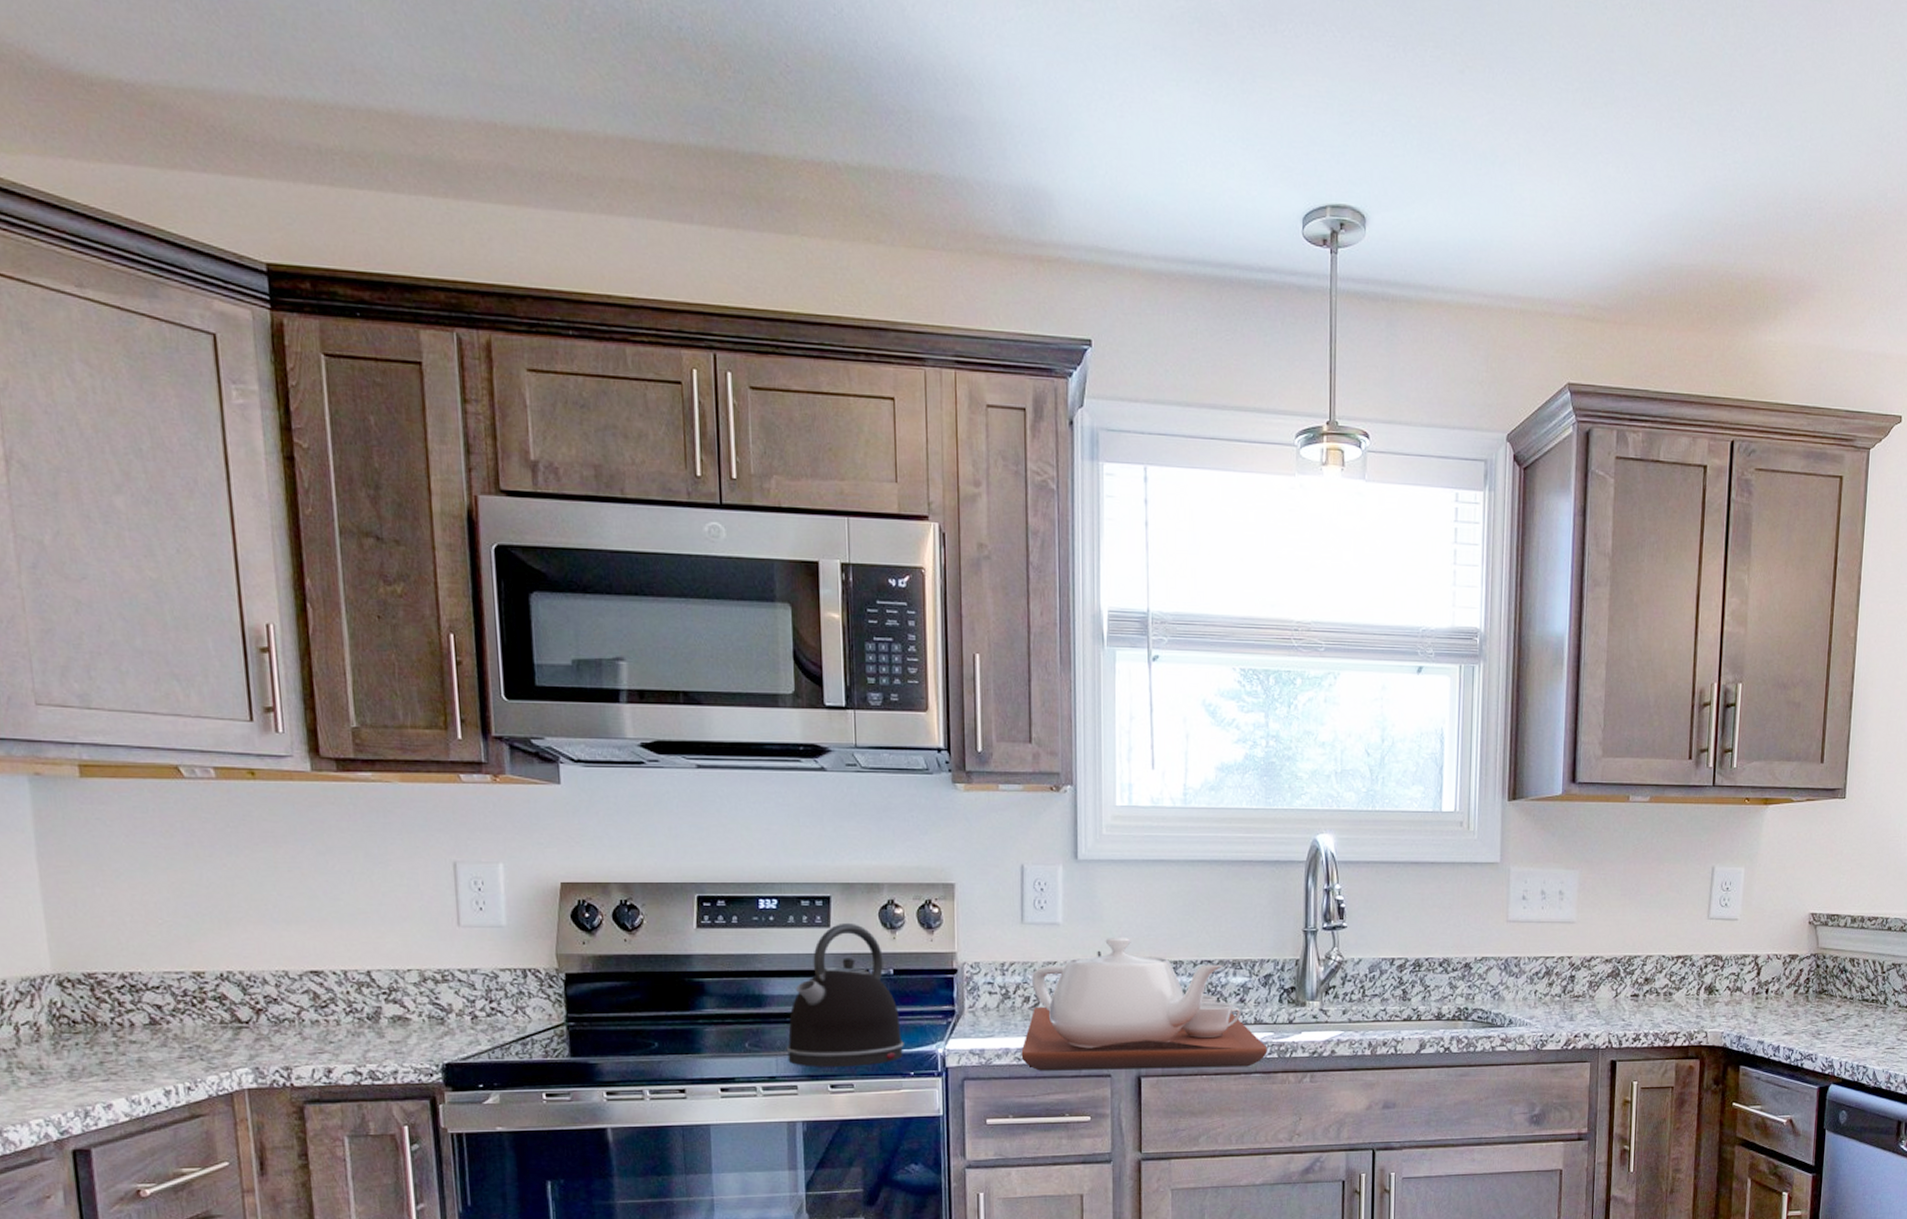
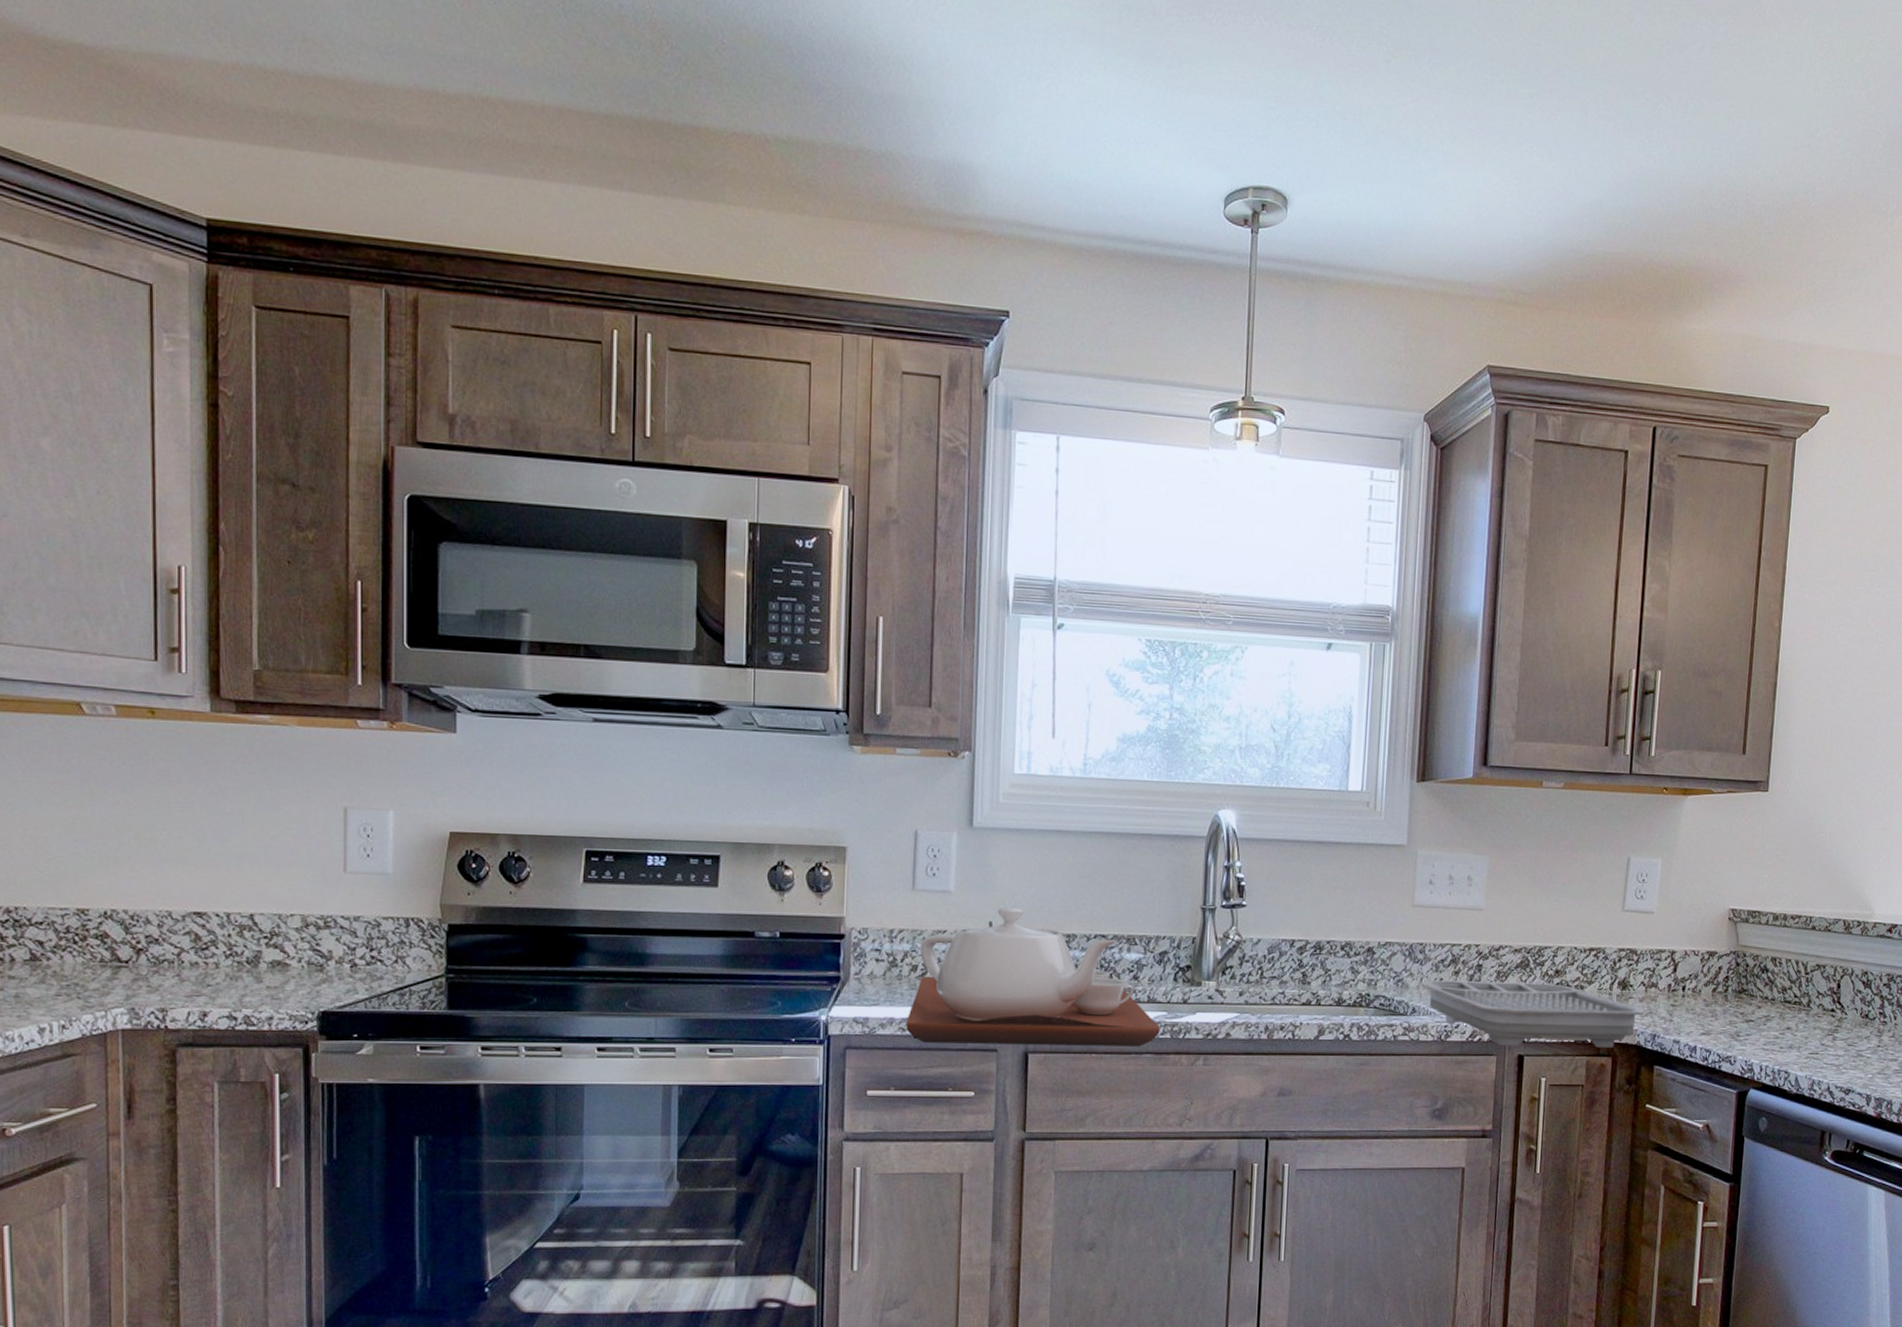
kettle: present [786,922,904,1067] -> none [666,882,787,1031]
dish rack: none [1517,990,1732,1052] -> present [1421,980,1646,1048]

